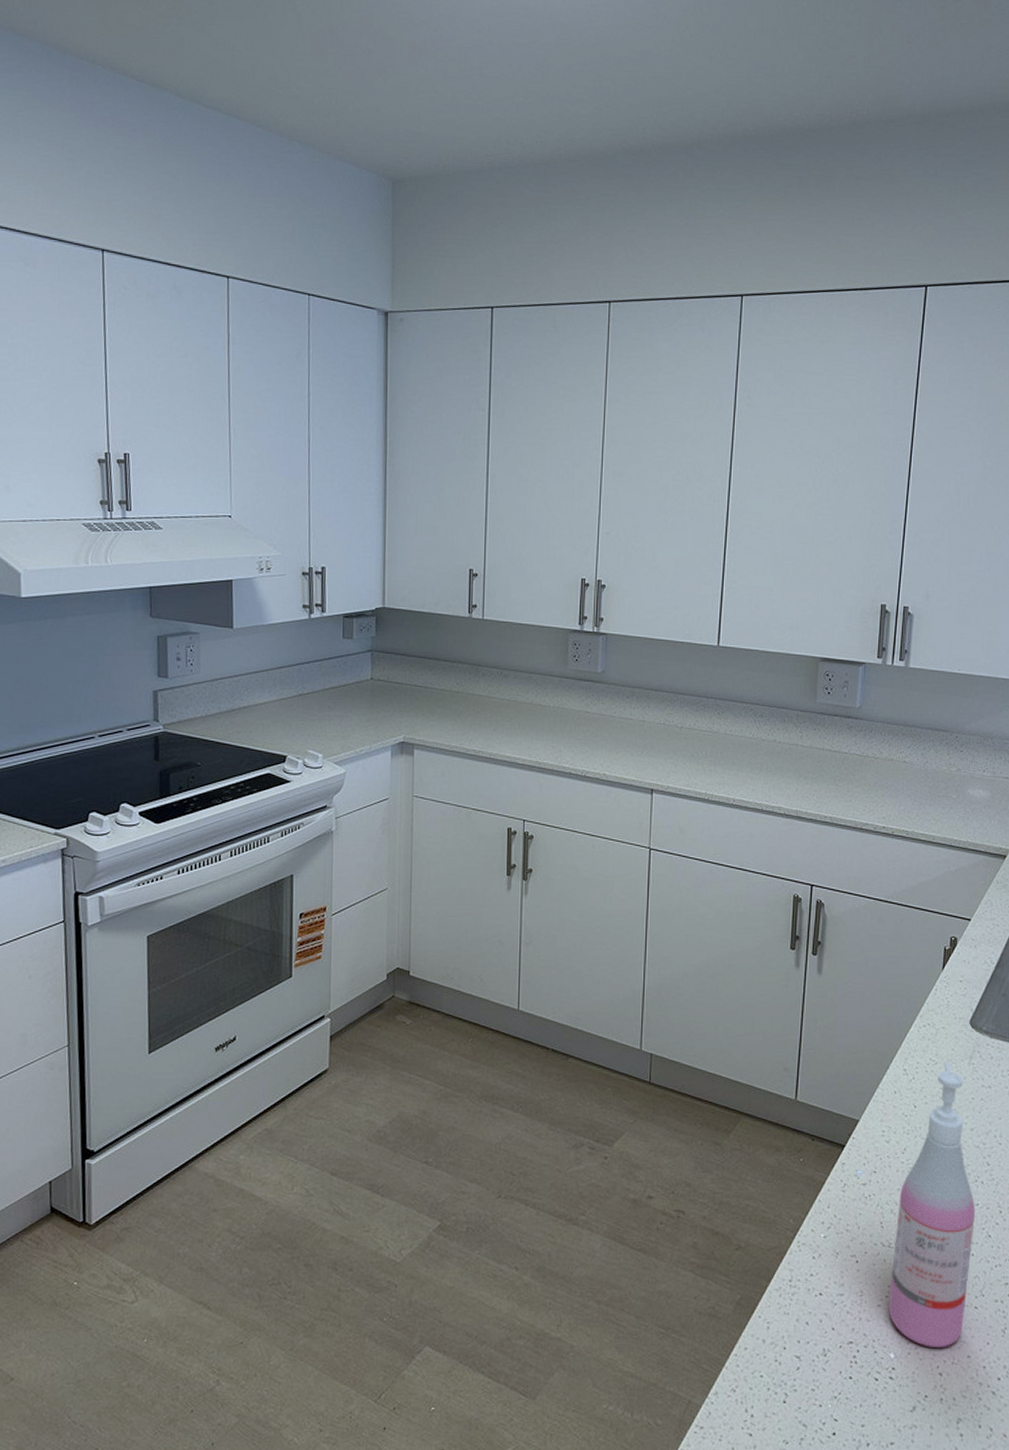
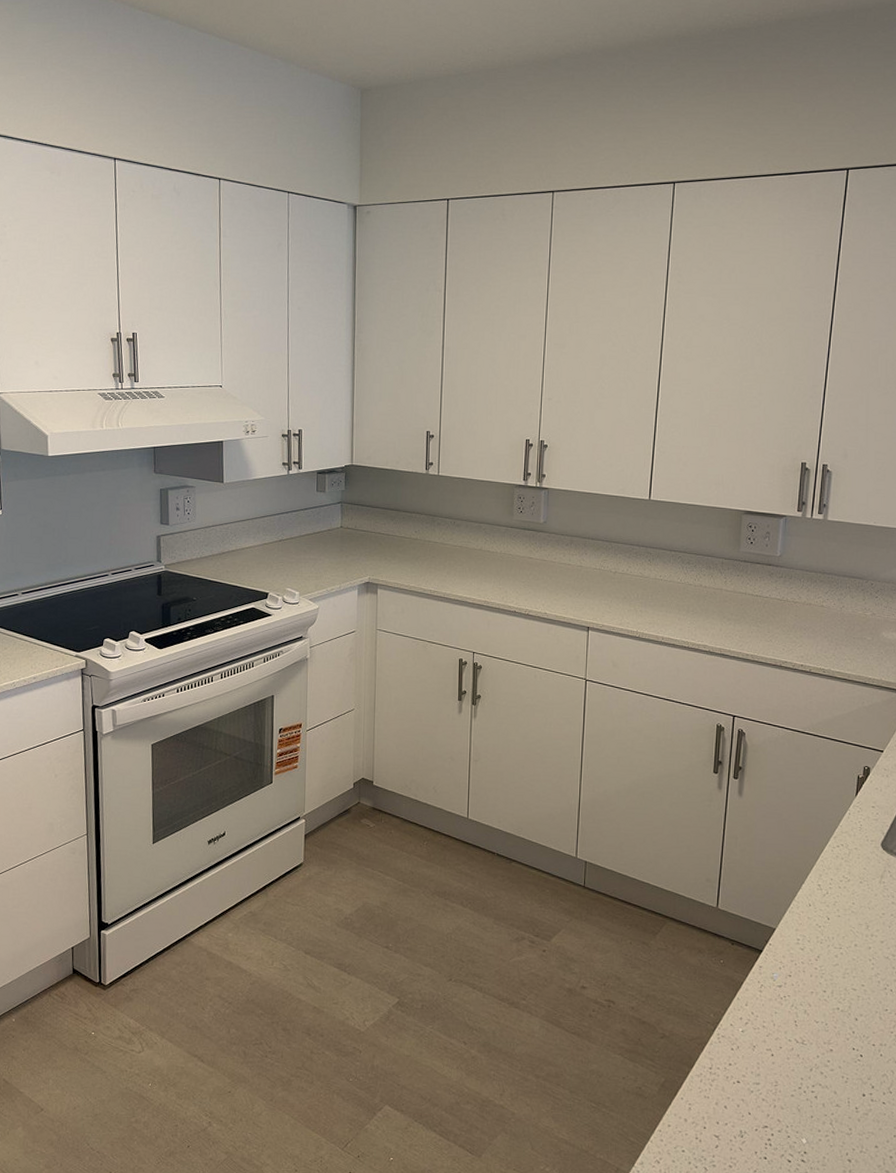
soap dispenser: present [888,1061,976,1349] -> none [801,879,885,1138]

